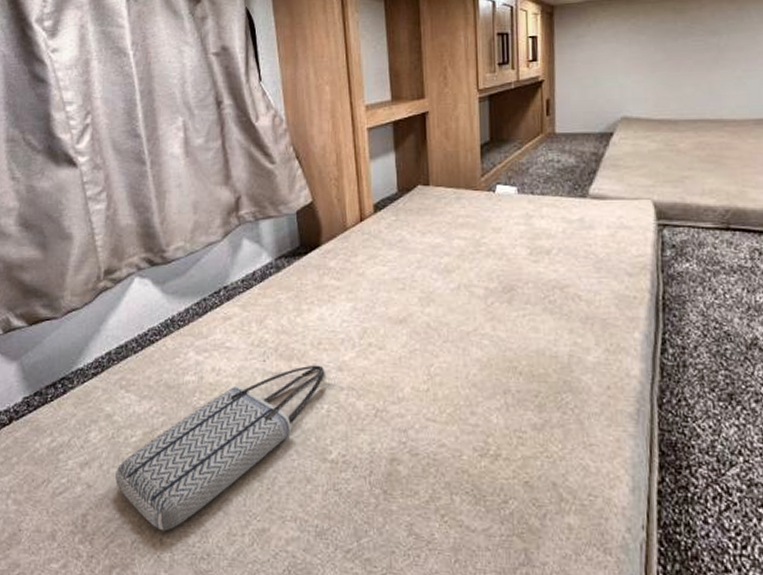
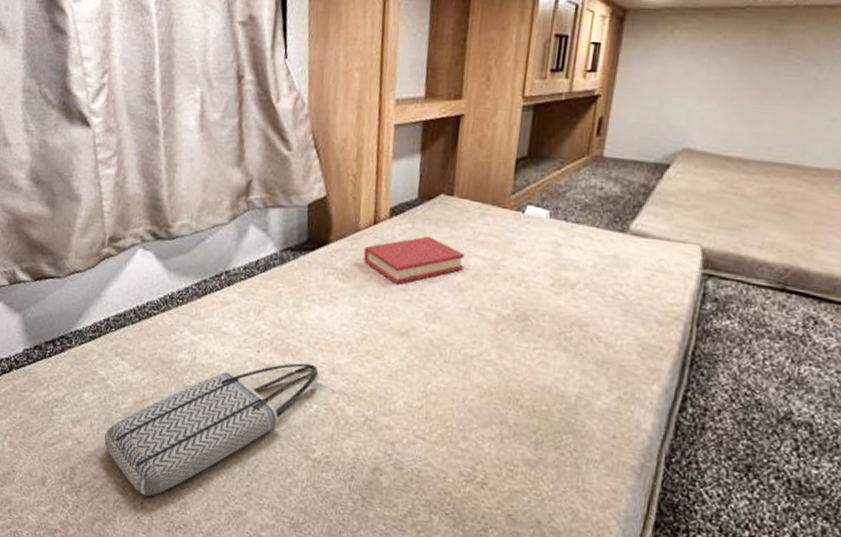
hardback book: none [353,225,448,276] -> present [363,235,465,285]

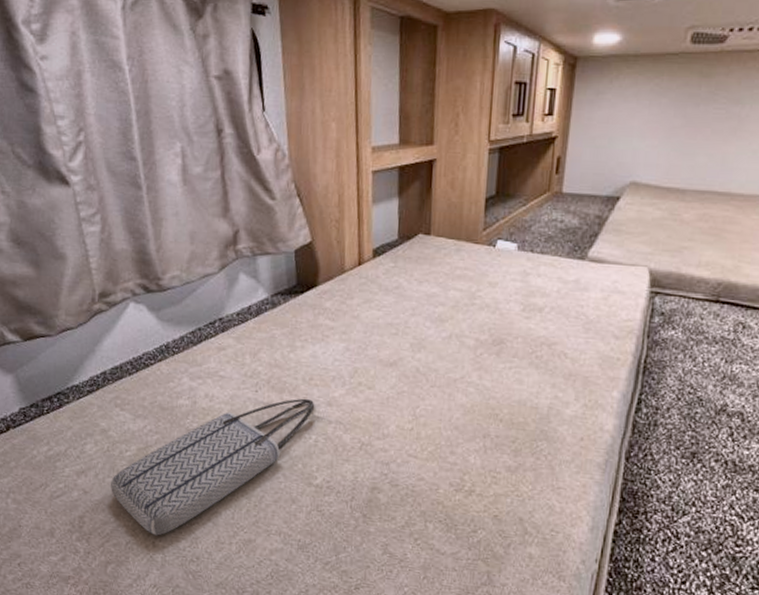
hardback book: present [363,235,465,285] -> none [350,273,444,320]

